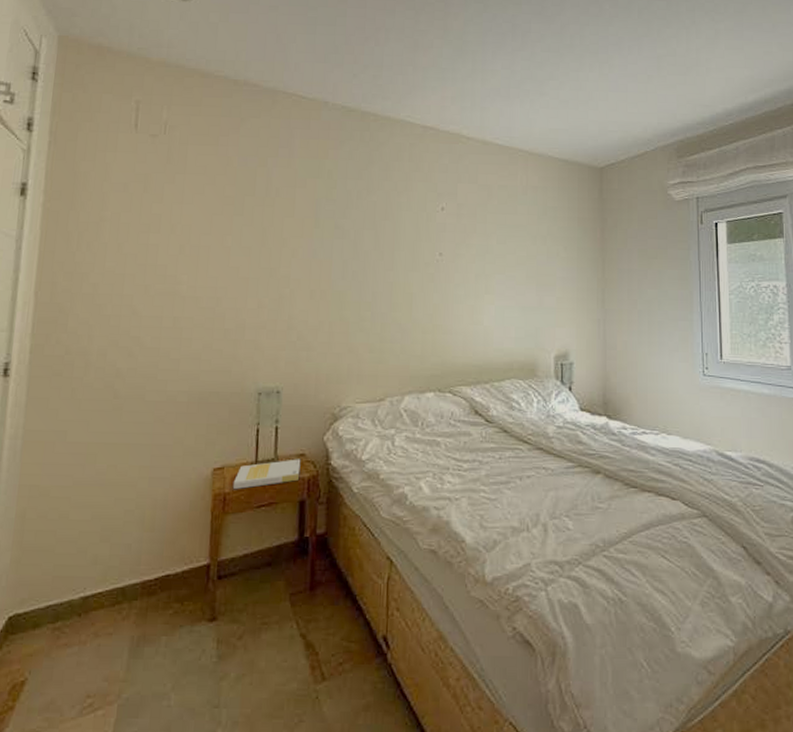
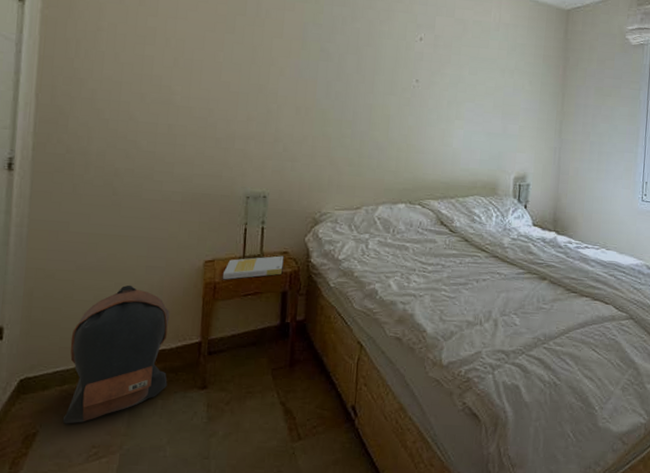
backpack: none [54,500,175,669] -> present [62,285,170,424]

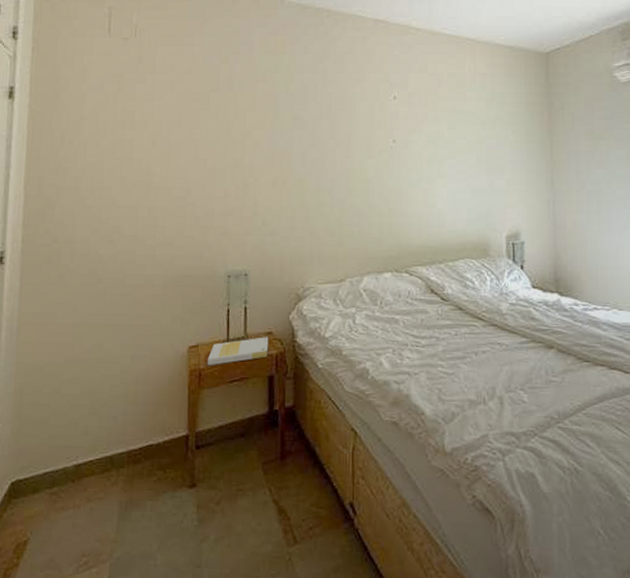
backpack: present [62,285,170,424] -> none [52,376,156,530]

